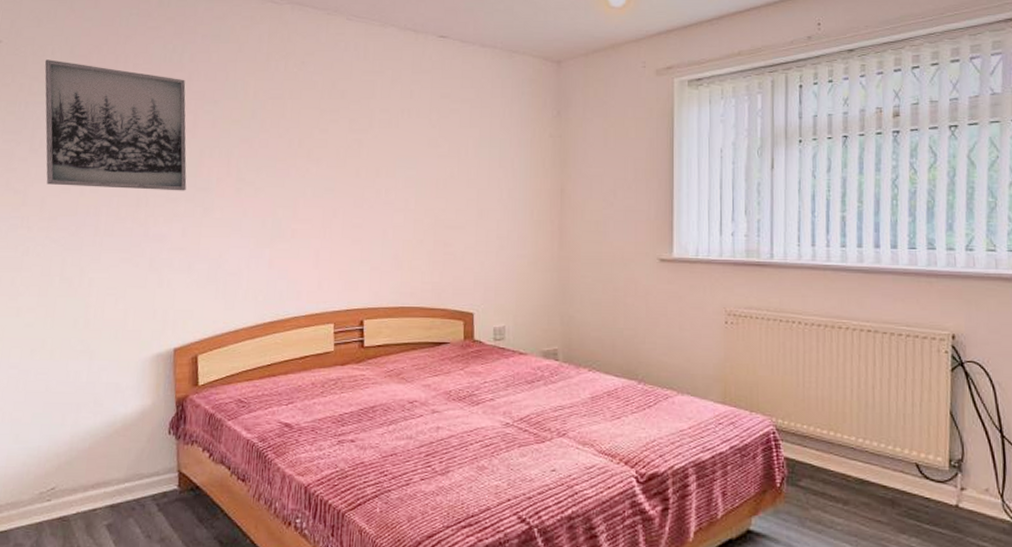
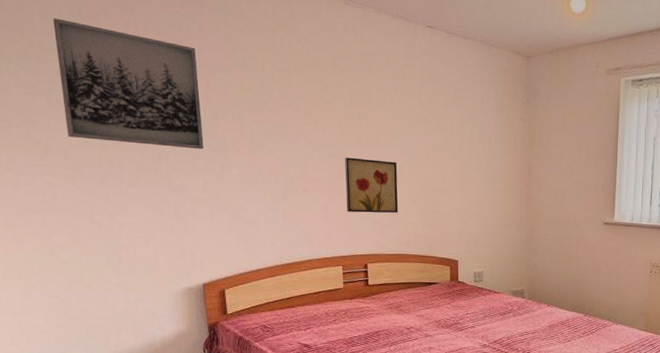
wall art: none [340,192,402,257] -> present [344,157,398,213]

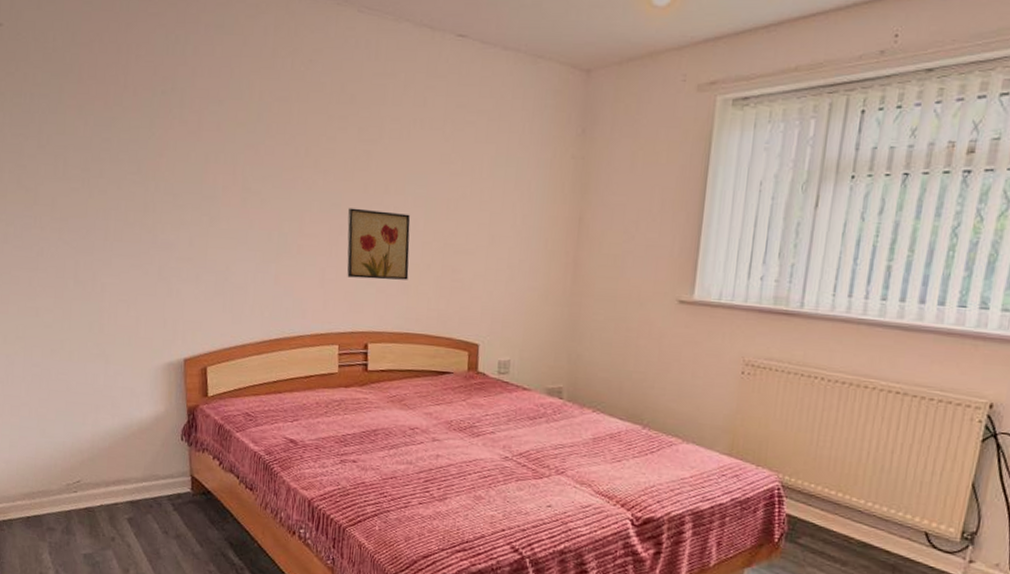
wall art: present [52,18,204,150] -> none [46,47,193,198]

